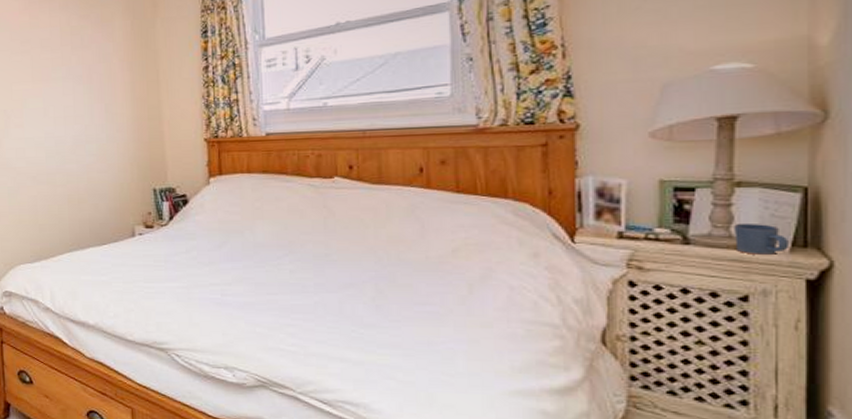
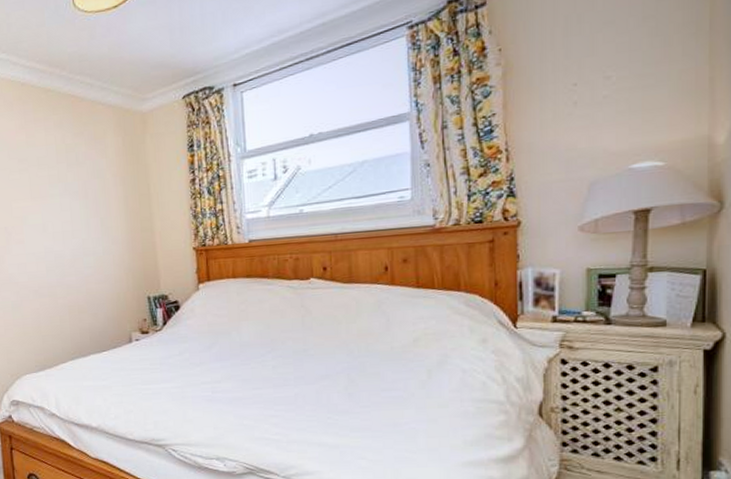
mug: present [735,224,789,256] -> none [647,303,691,332]

